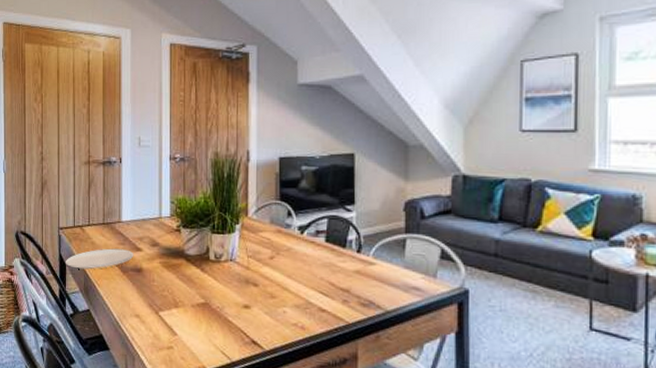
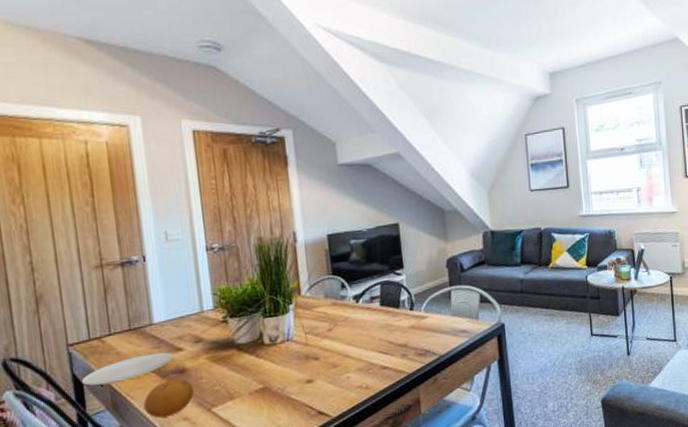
fruit: none [107,276,146,310] -> present [143,378,194,418]

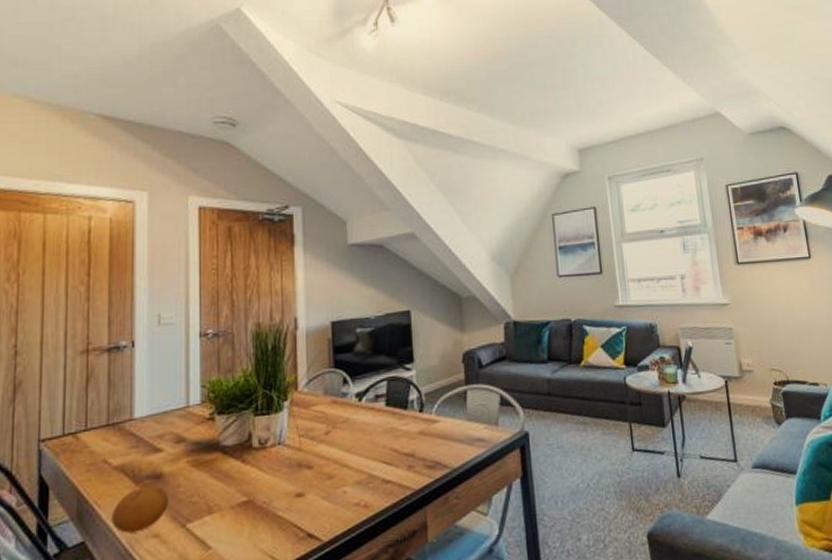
plate: present [81,352,174,387] -> none [47,453,151,491]

